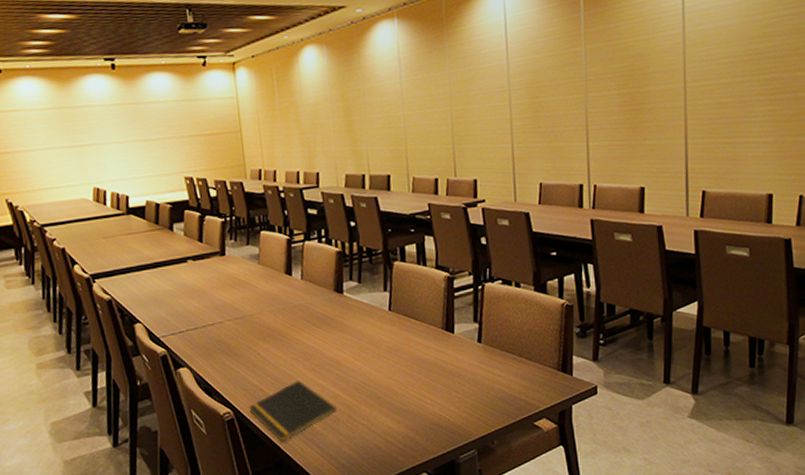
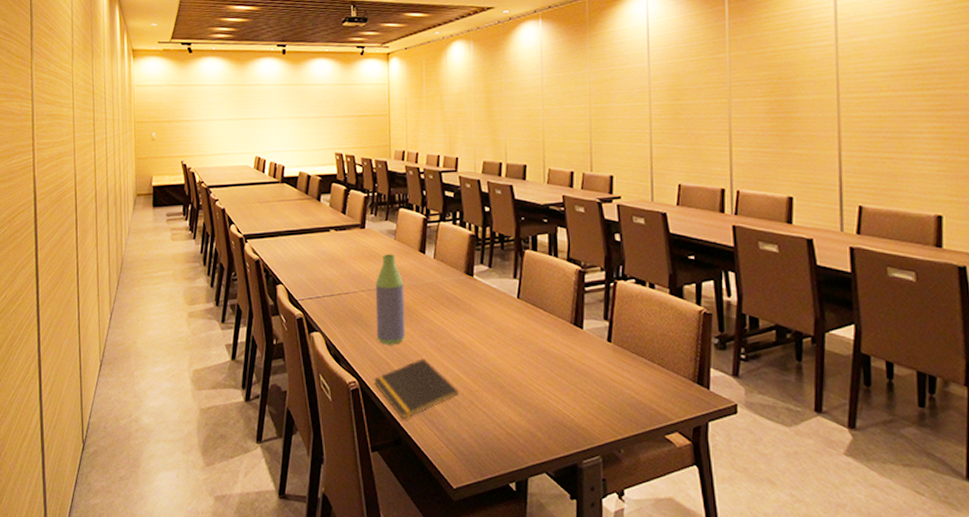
bottle: none [241,279,278,372] -> present [375,254,406,345]

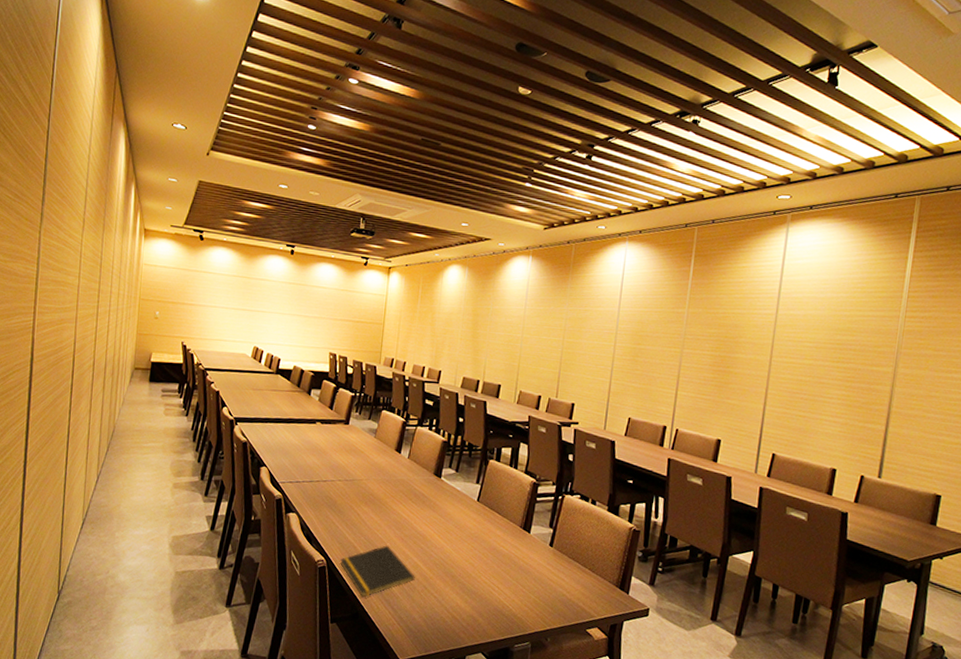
bottle: present [375,254,406,345] -> none [347,449,378,531]

